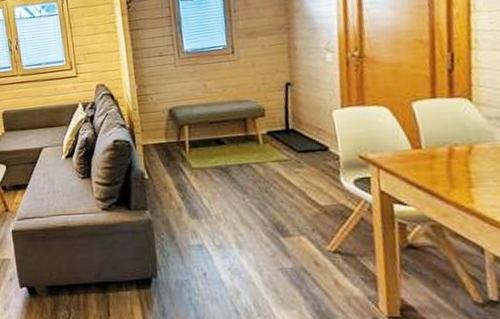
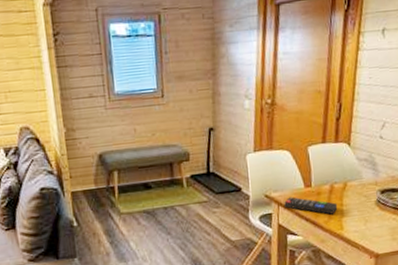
remote control: none [385,159,463,183] -> present [284,197,338,215]

